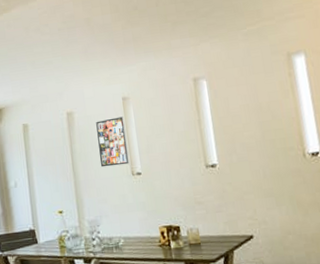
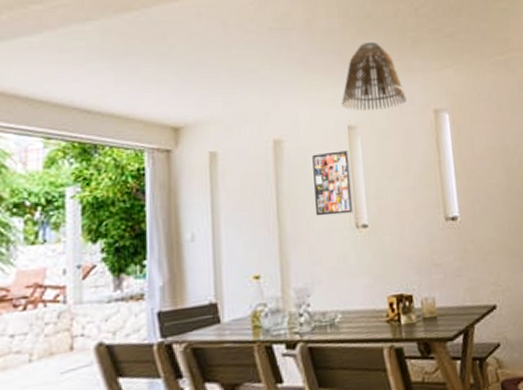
lamp shade: none [116,28,169,85] -> present [341,41,407,111]

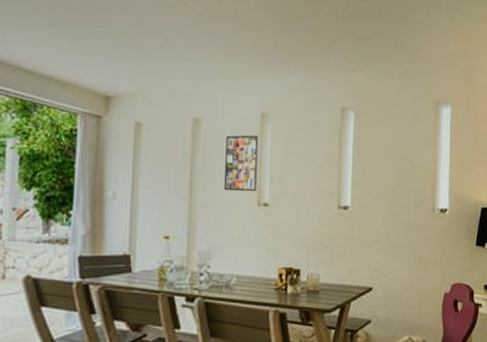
lamp shade: present [341,41,407,111] -> none [257,37,317,102]

